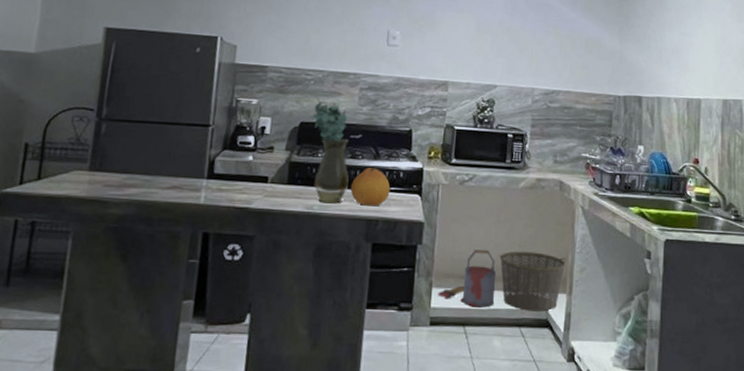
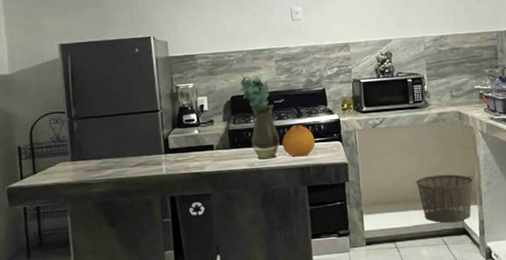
bucket: present [438,250,497,308] -> none [369,178,417,226]

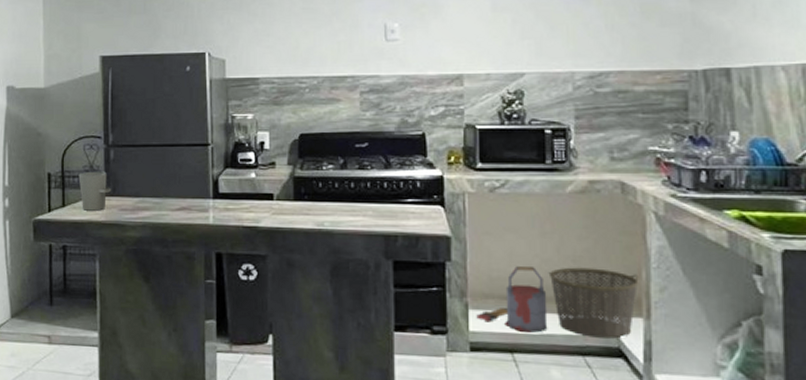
cup: none [46,140,77,175] -> present [78,171,112,211]
vase: present [240,75,280,159] -> none [311,107,359,219]
fruit: present [281,125,316,157] -> none [362,178,407,221]
bucket: none [369,178,417,226] -> present [476,266,548,333]

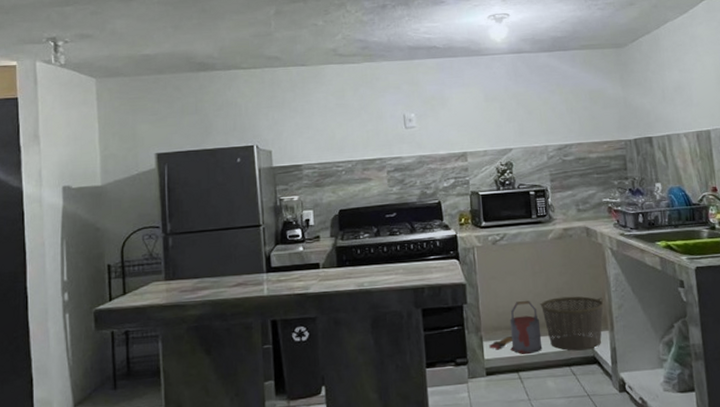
cup: present [78,171,112,211] -> none [138,258,172,296]

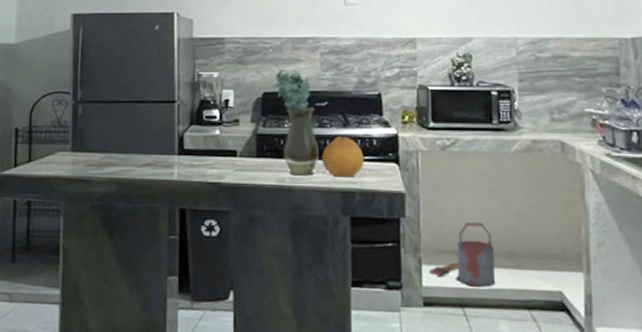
vase: none [348,186,392,279] -> present [274,67,318,176]
fruit: none [393,241,430,276] -> present [321,136,364,177]
basket: present [540,296,604,351] -> none [496,223,579,293]

